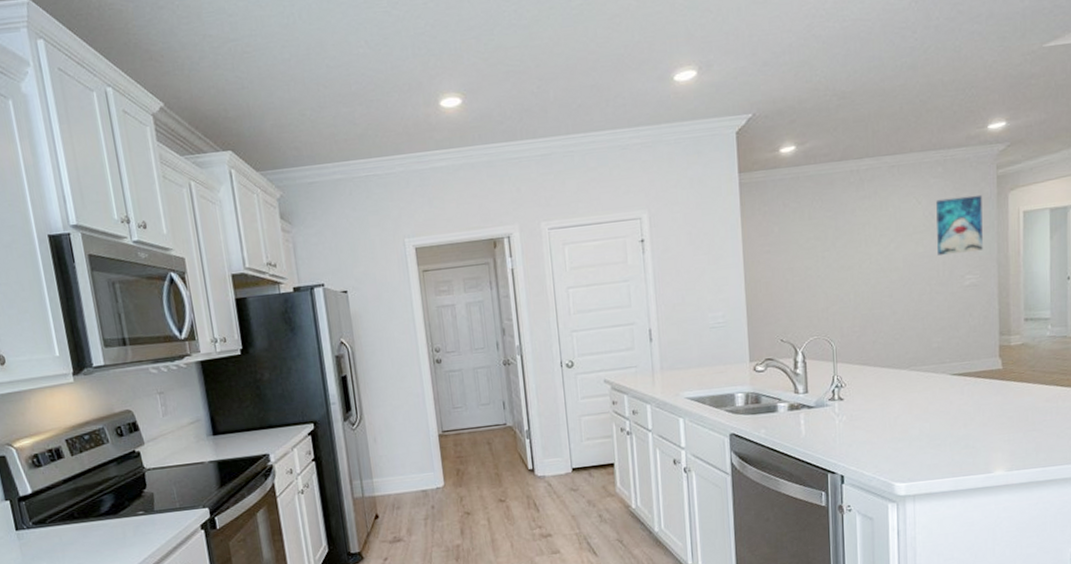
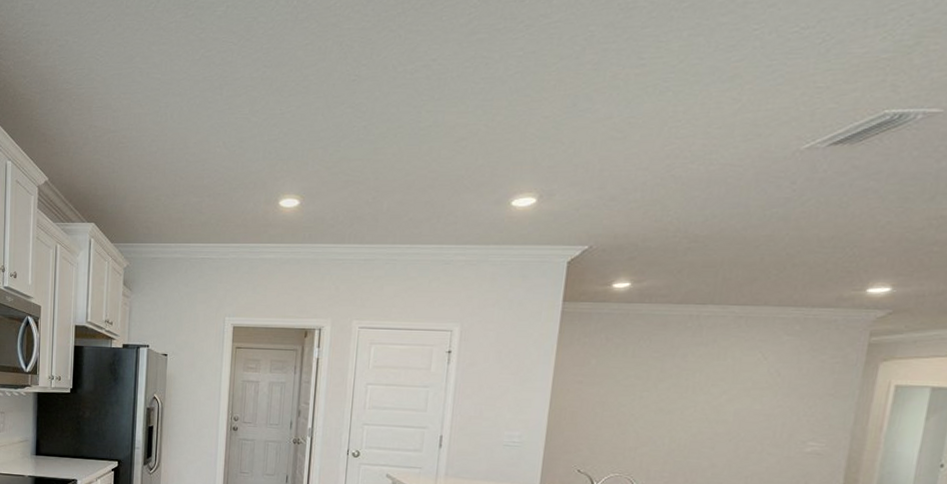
wall art: present [936,194,983,255] -> none [778,358,845,419]

